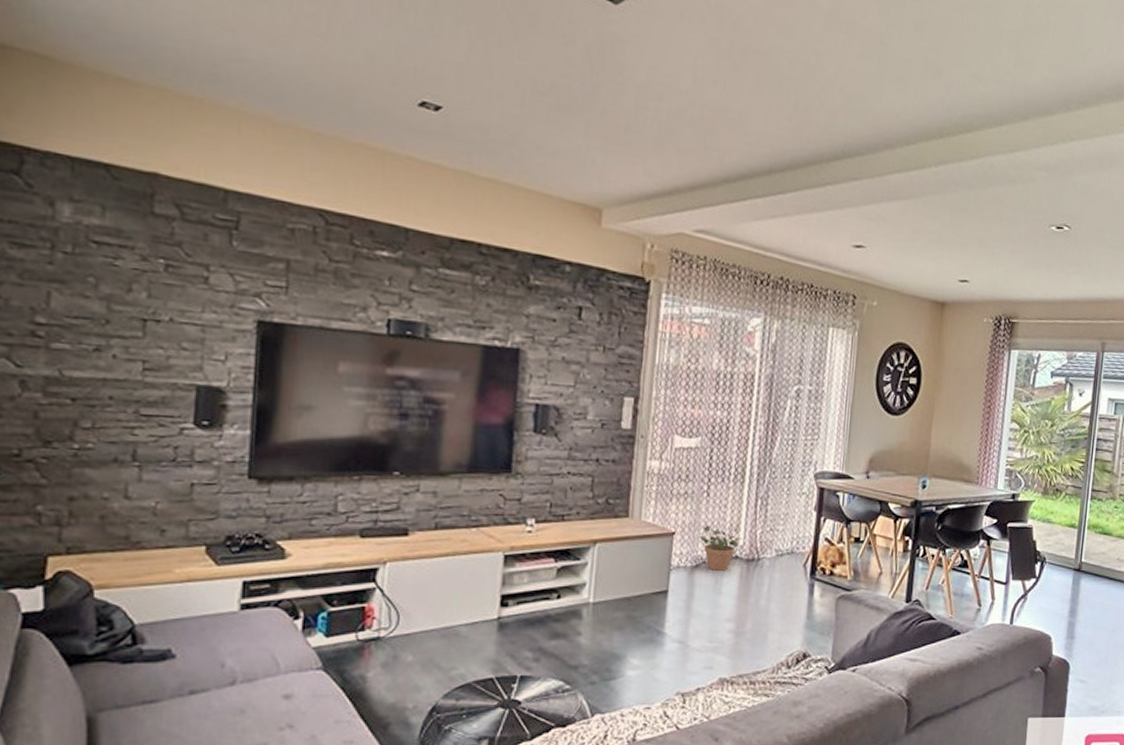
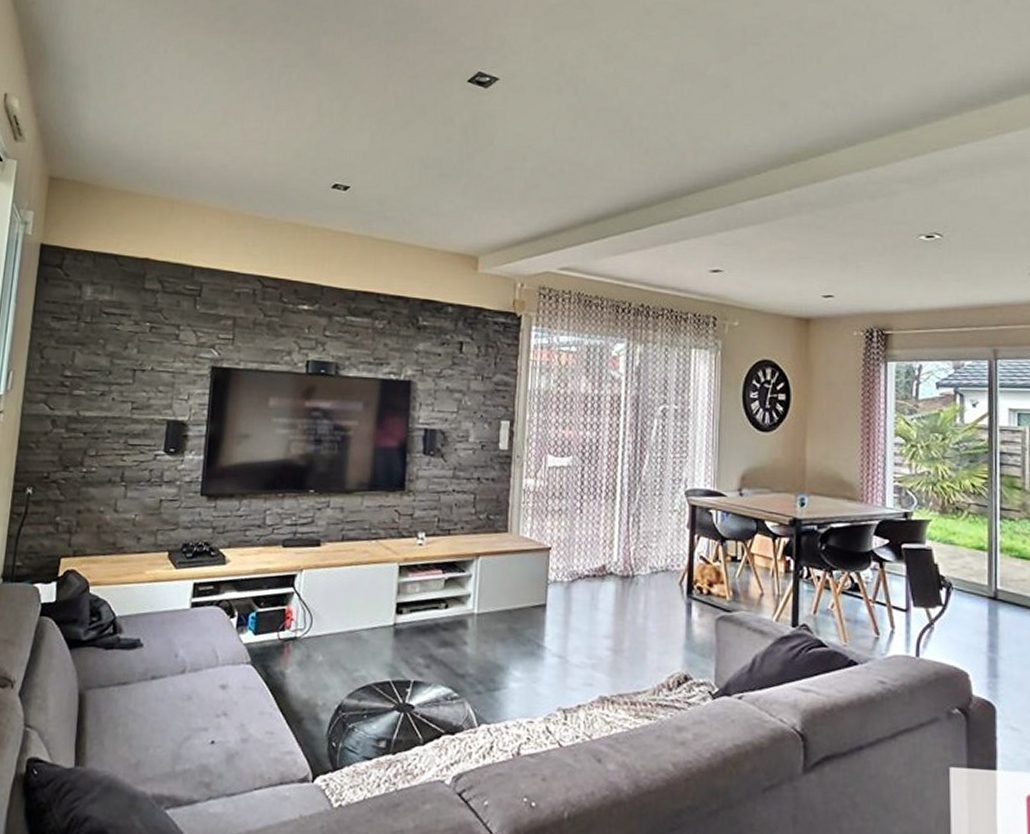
potted plant: present [699,525,743,571] -> none [574,541,616,587]

